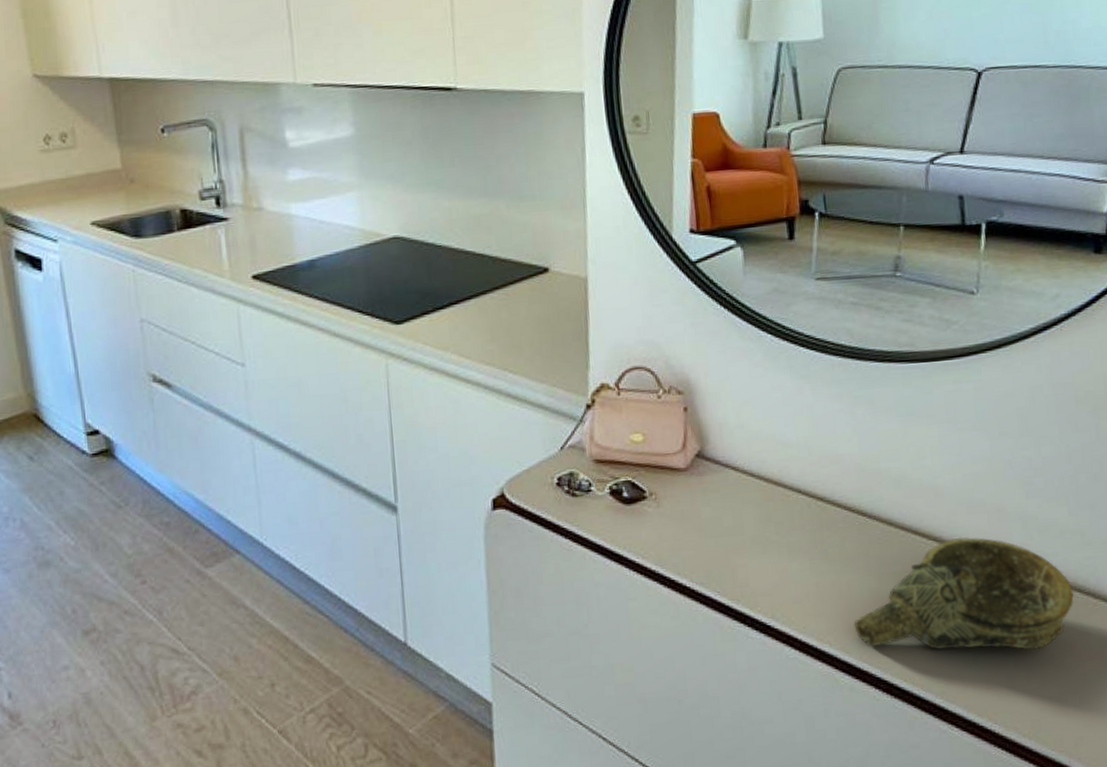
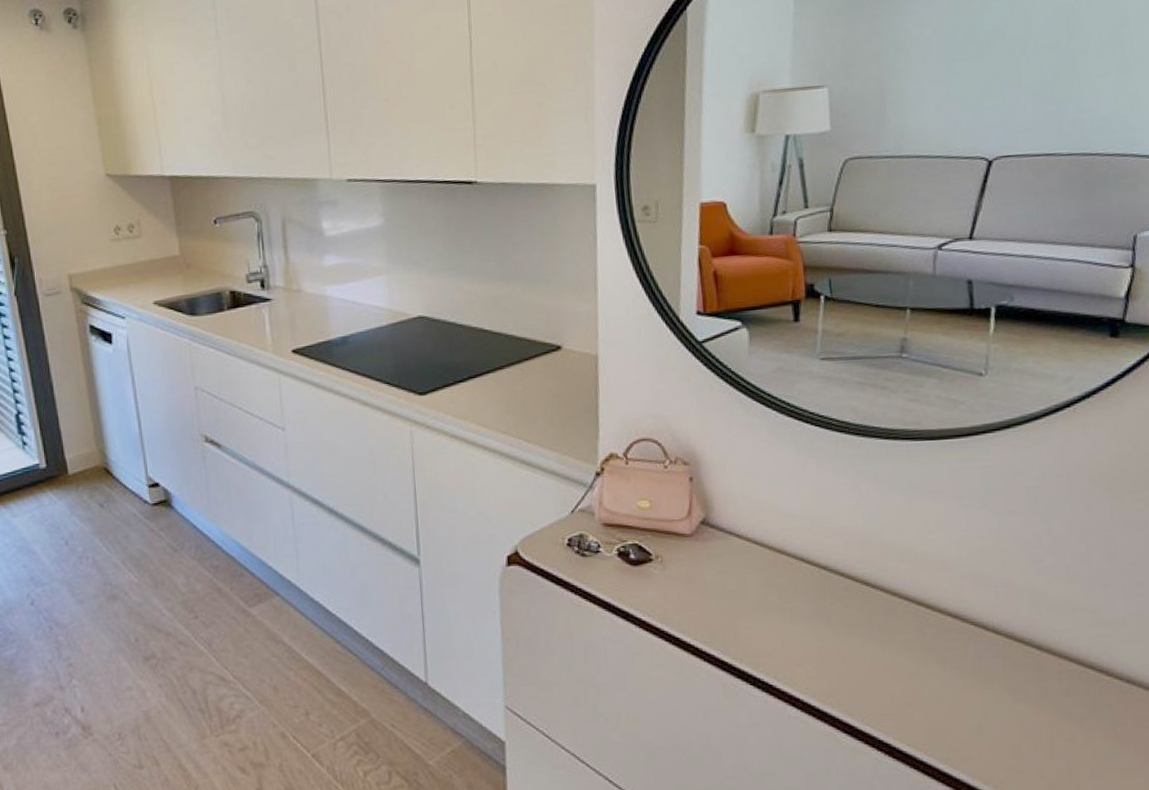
decorative bowl: present [854,537,1075,650] -> none [856,609,1086,723]

